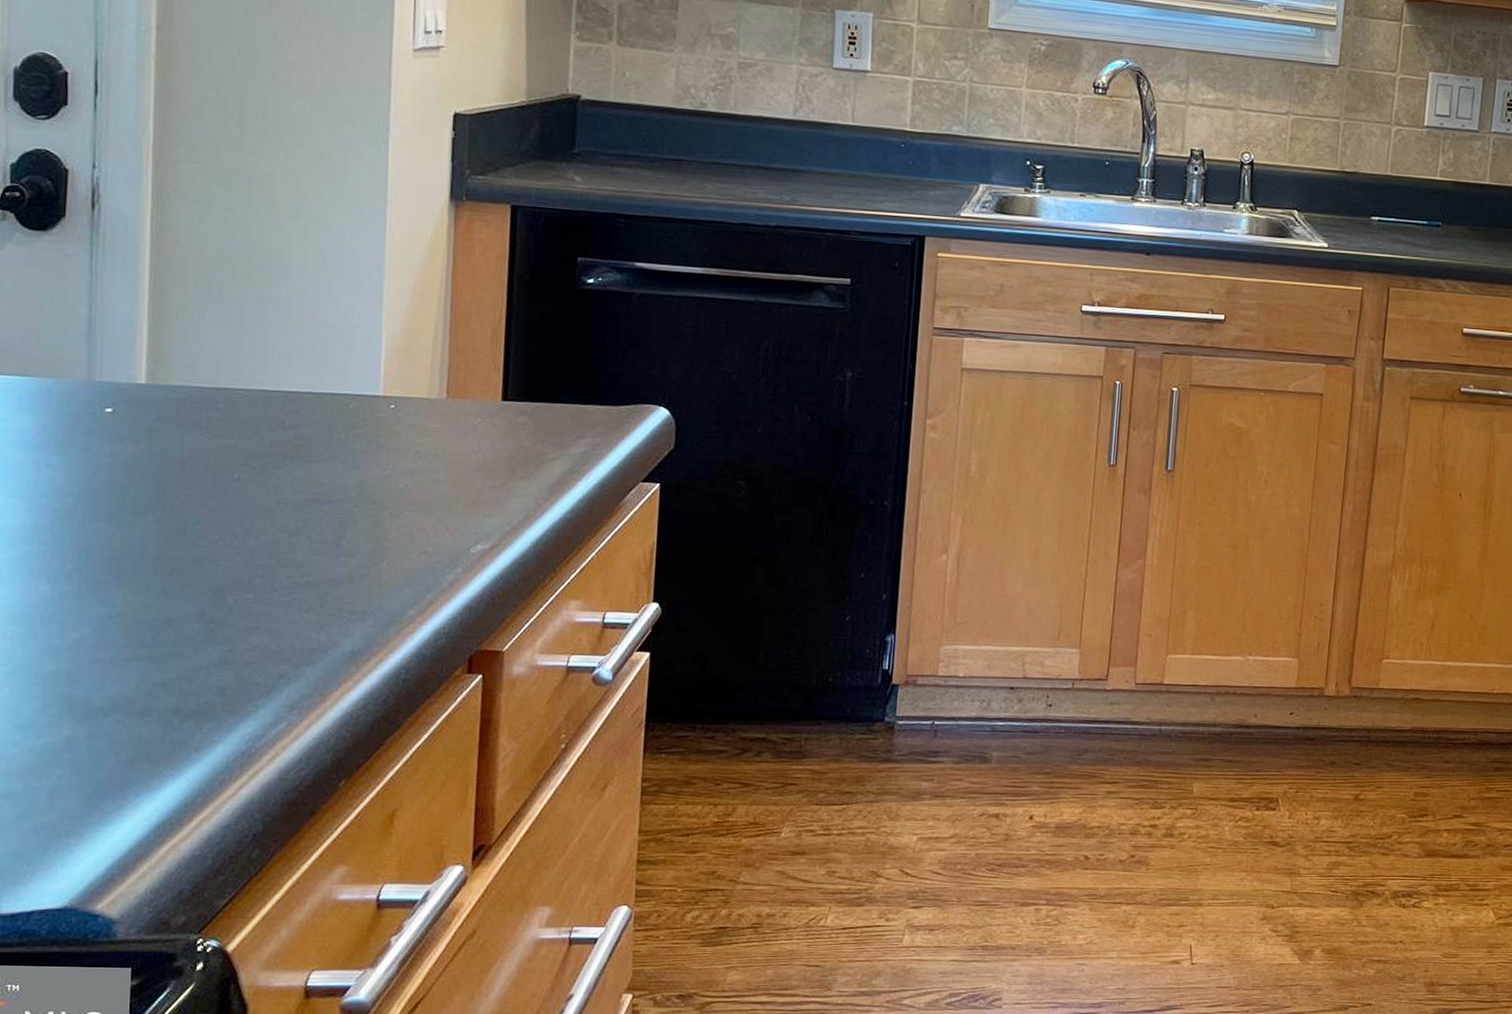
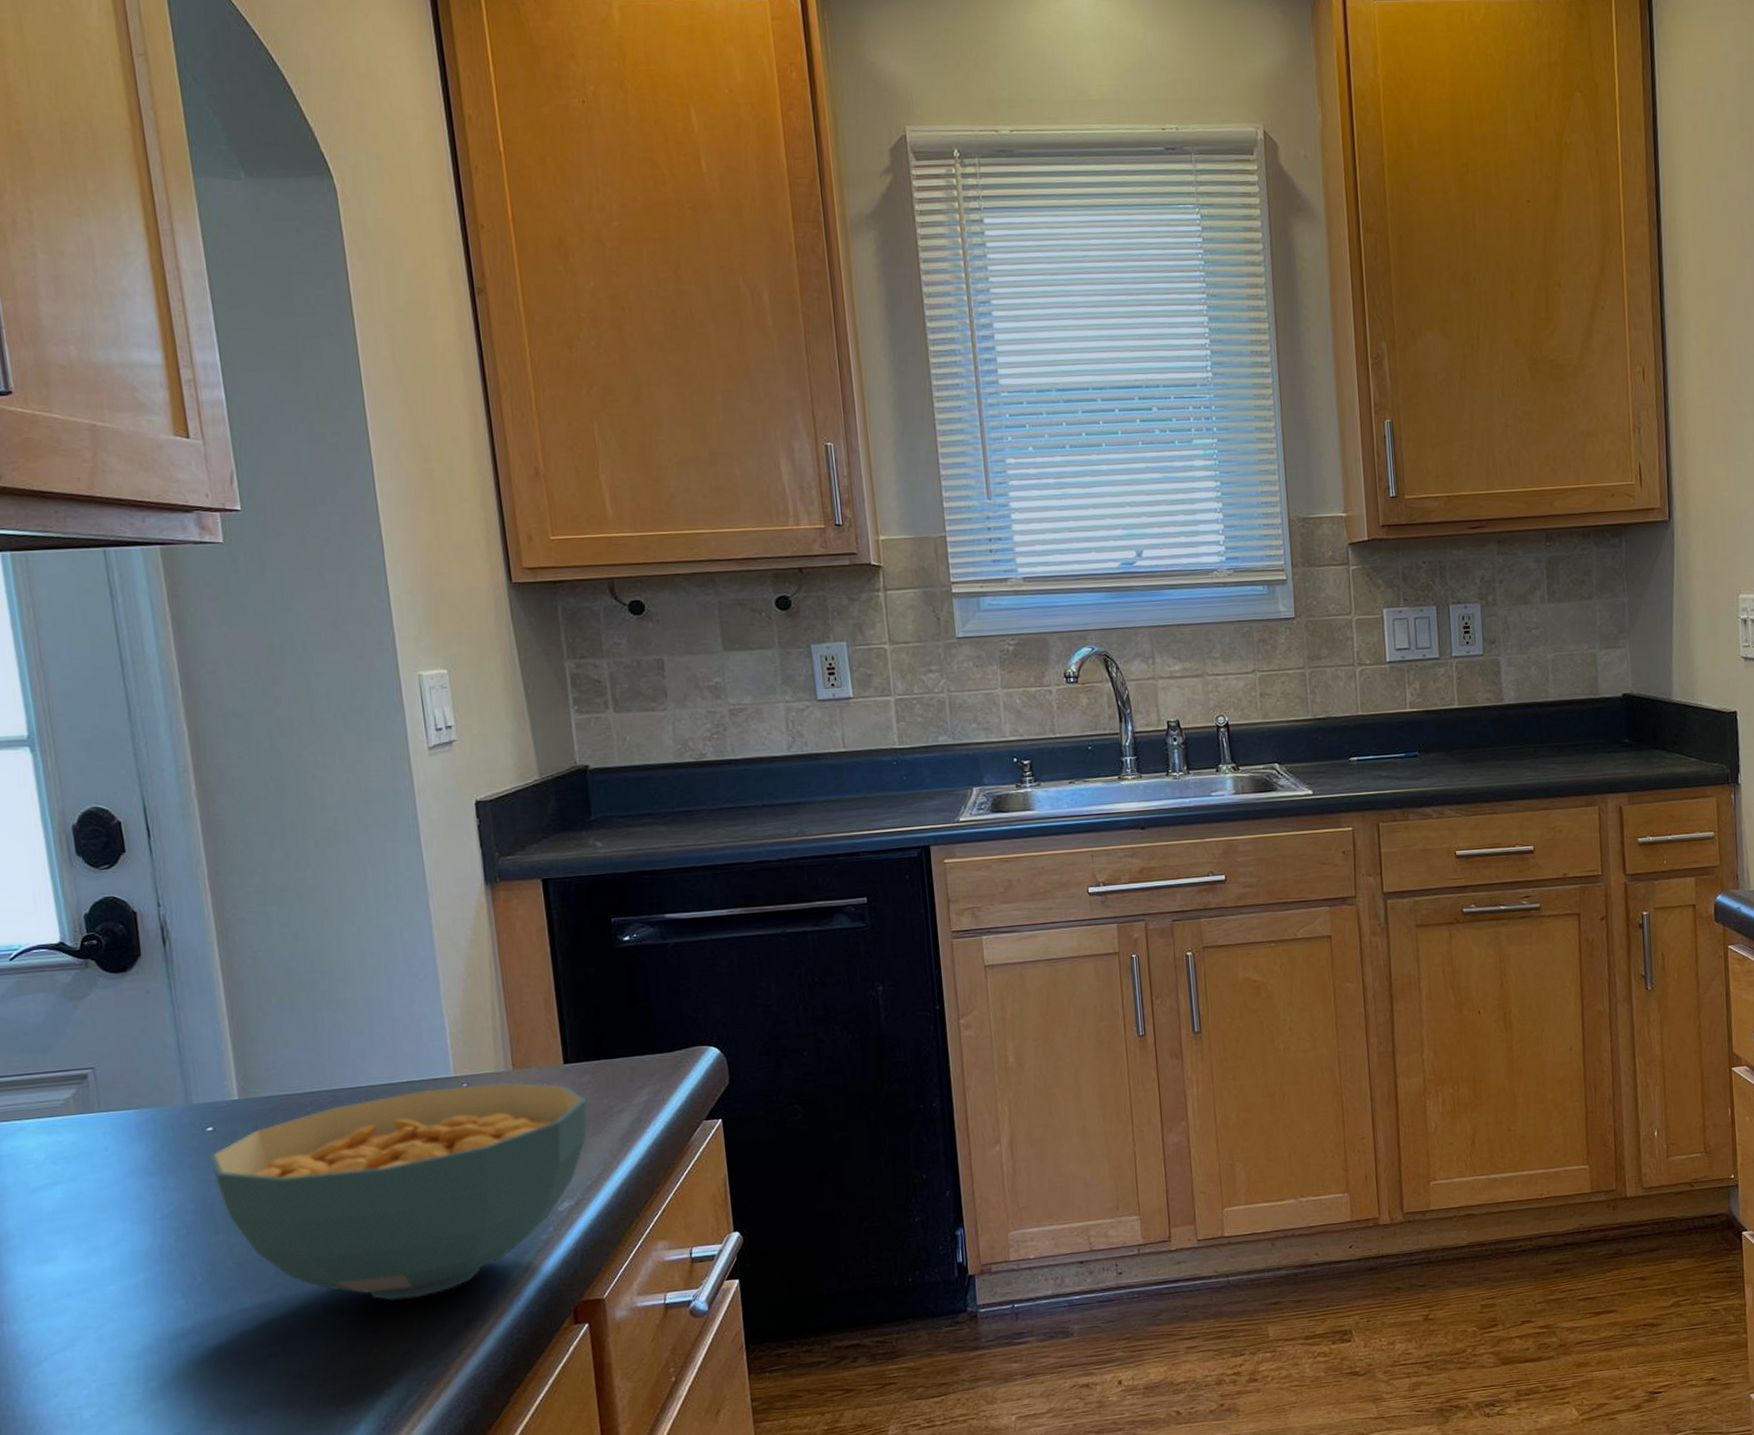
cereal bowl: none [102,405,520,621] -> present [209,1082,587,1300]

